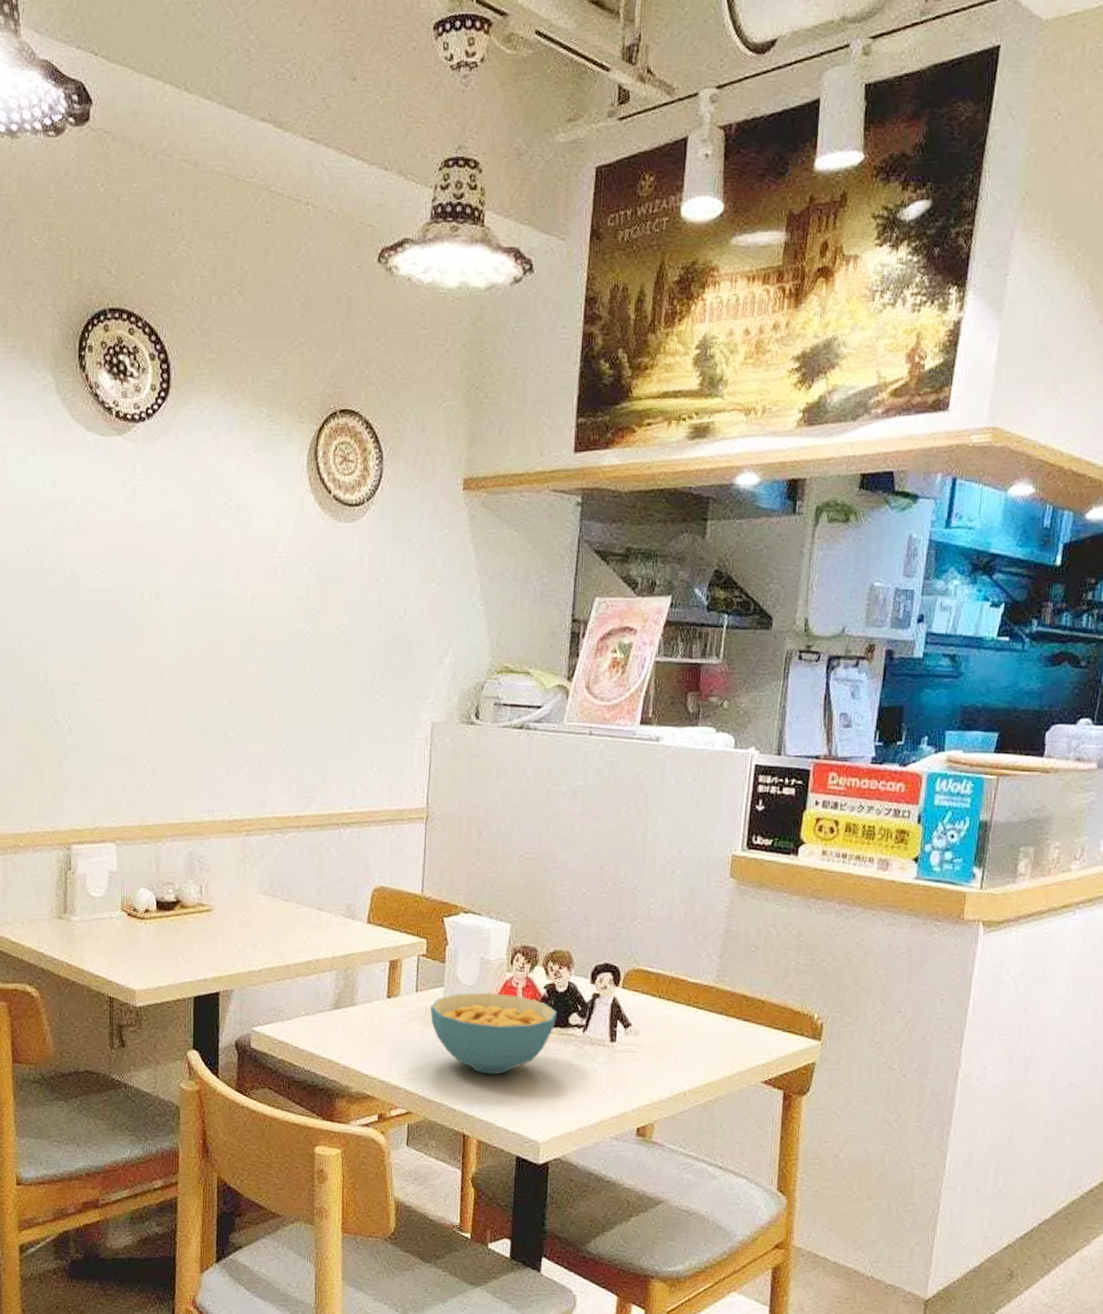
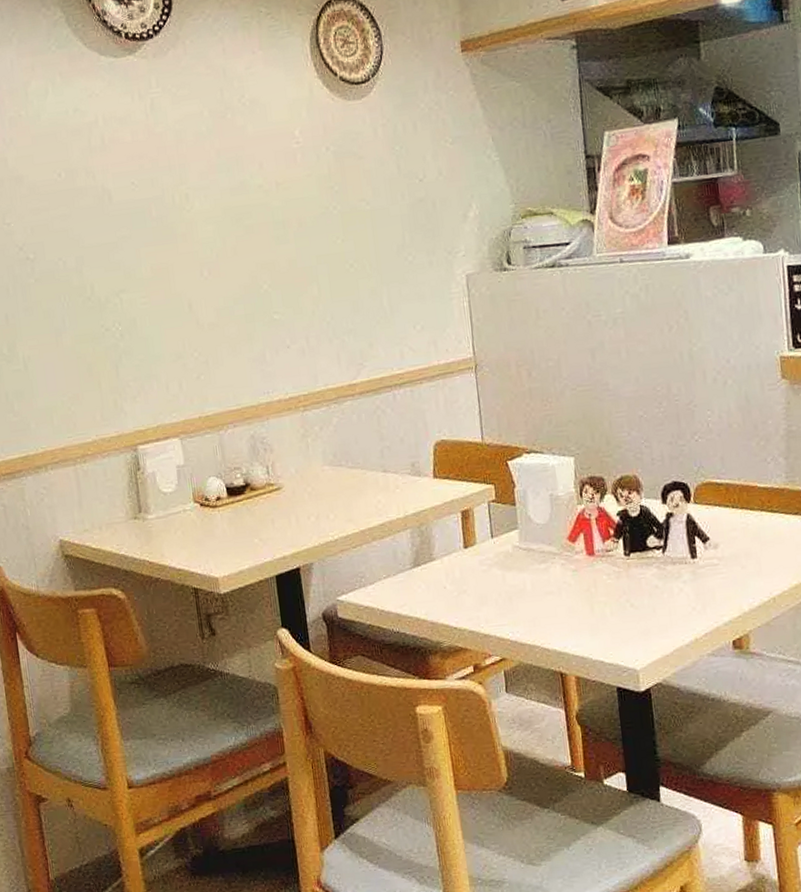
cereal bowl: present [430,992,558,1075] -> none [508,526,635,609]

